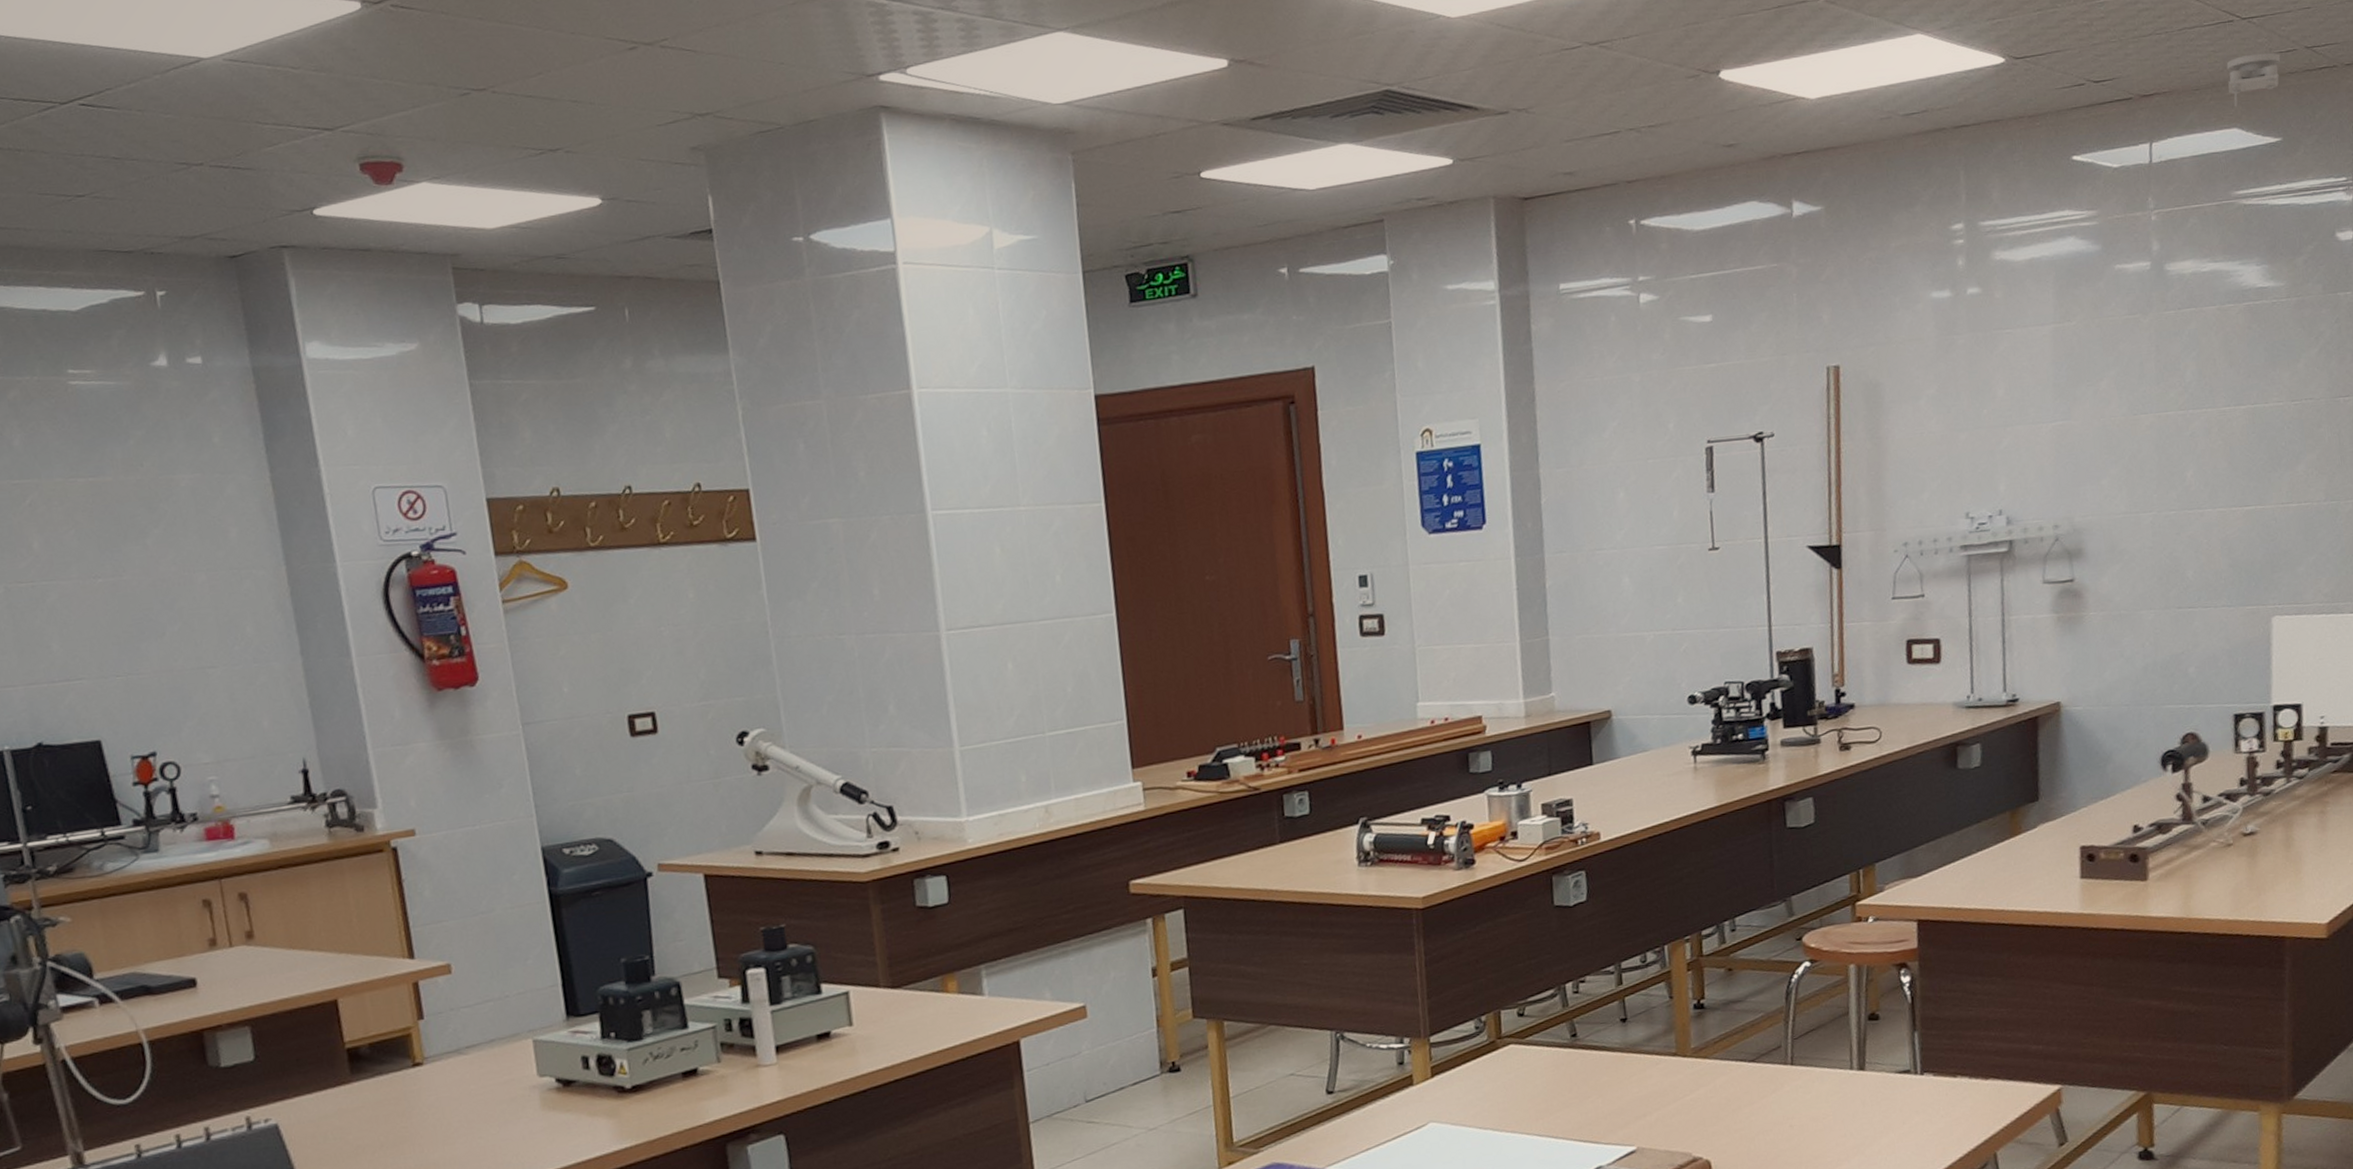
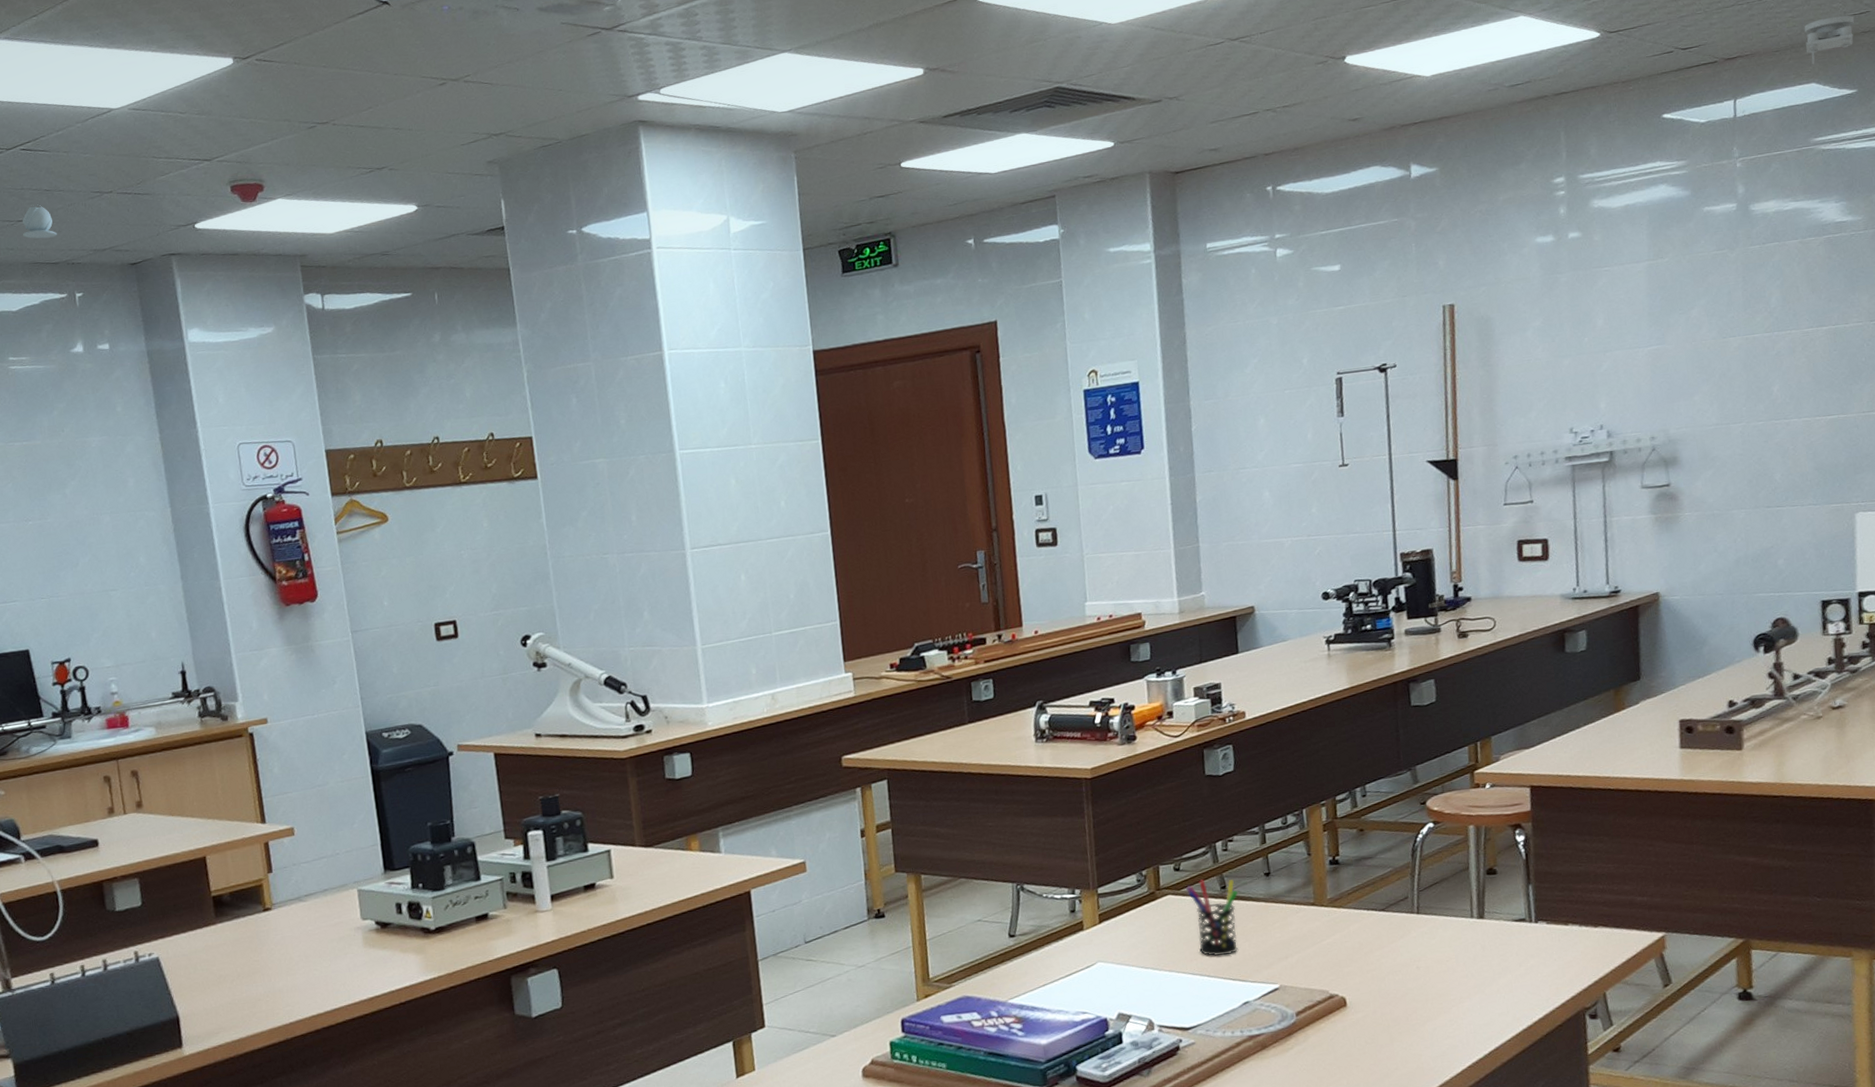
security camera: none [82,176,130,220] -> present [22,204,57,239]
pen holder: none [1531,1026,1591,1115] -> present [1186,879,1239,957]

